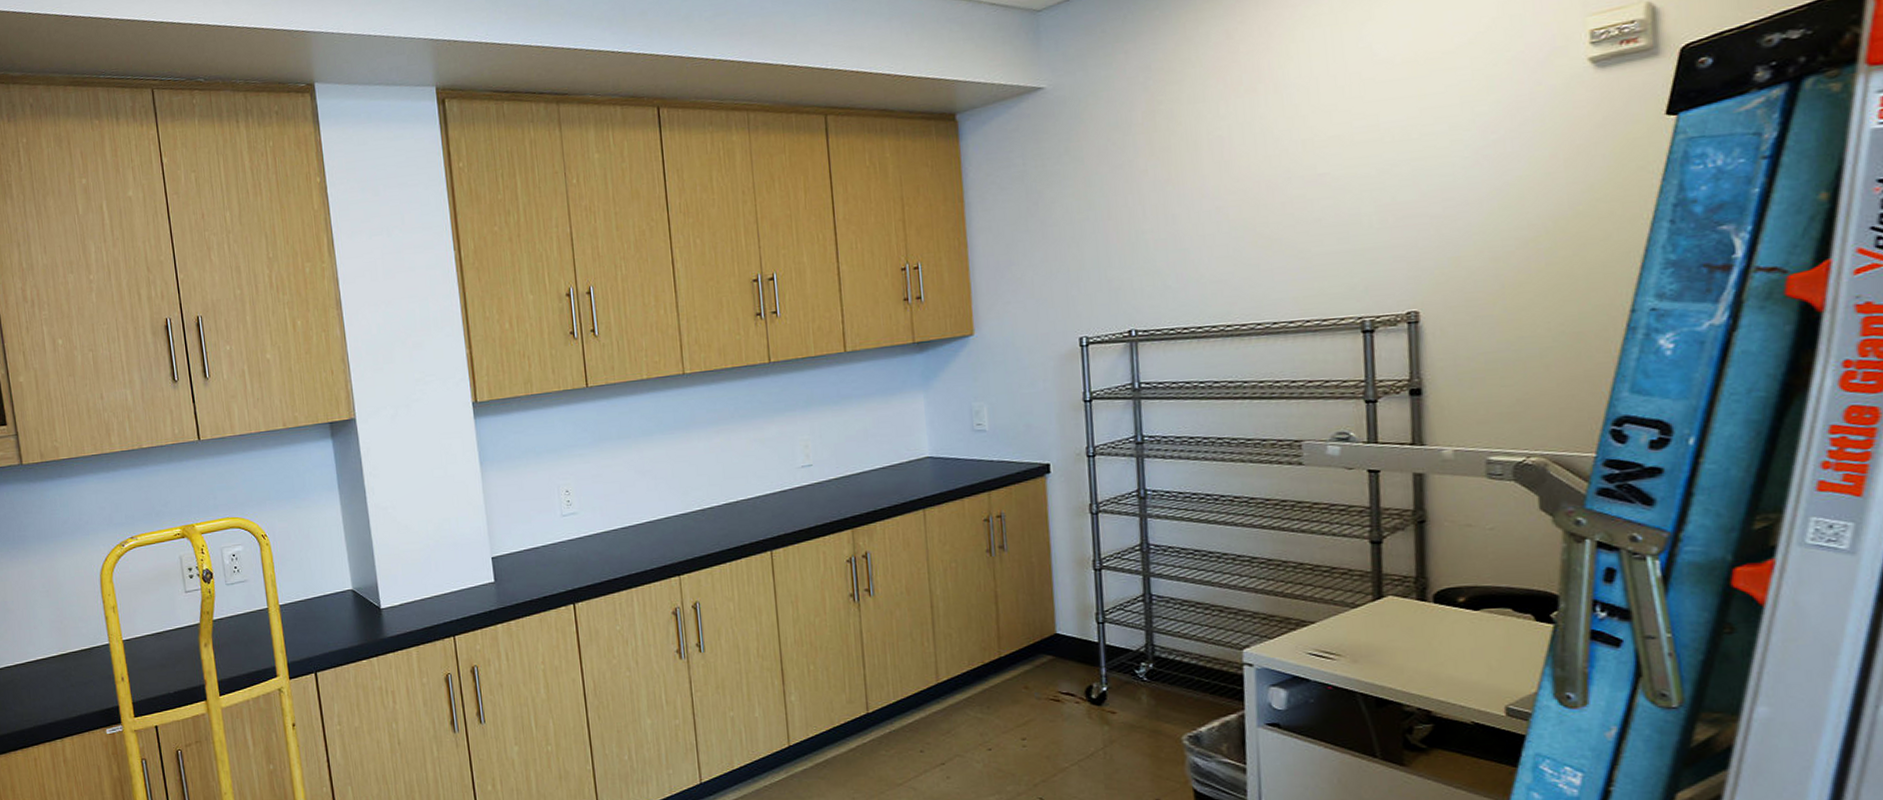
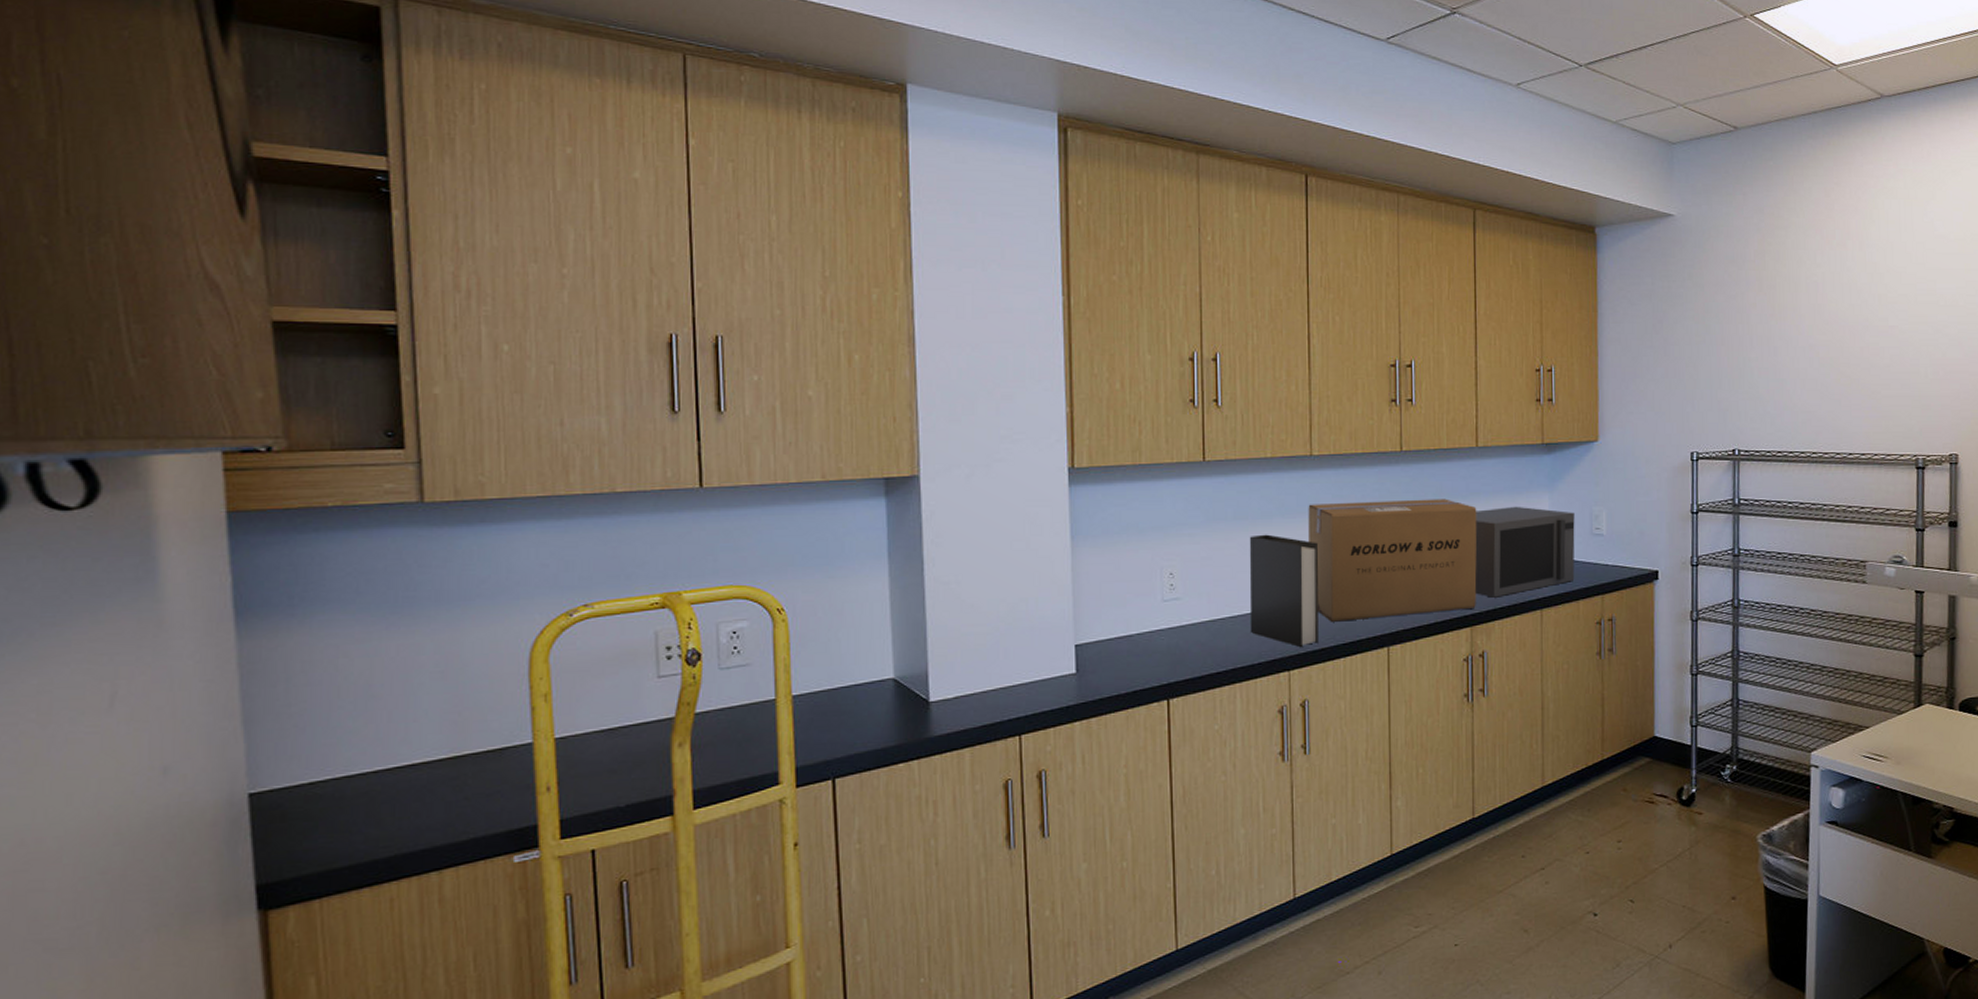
binder: none [633,450,705,553] -> present [1249,534,1319,647]
box: none [685,405,856,529] -> present [1308,498,1477,622]
microwave: none [849,407,958,500] -> present [1474,506,1575,598]

